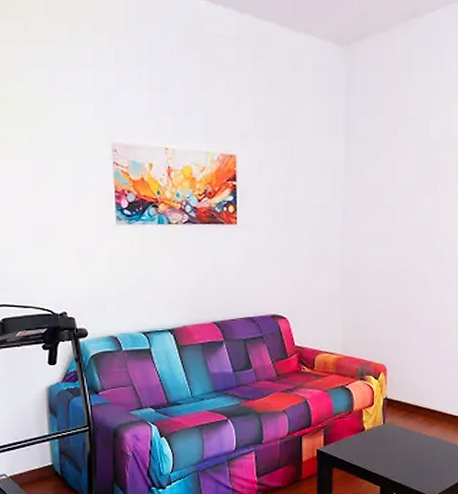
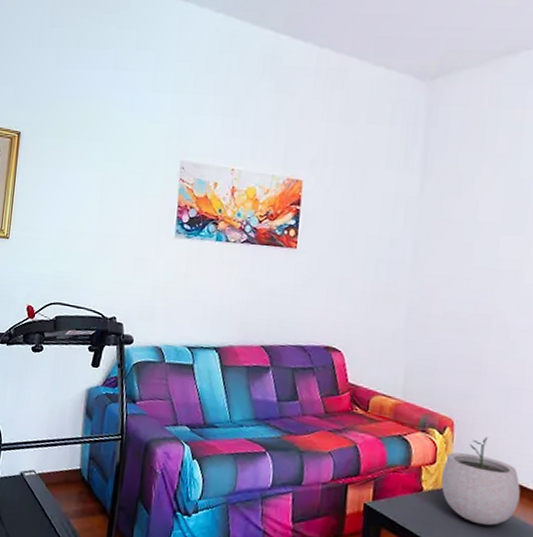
plant pot: none [378,375,441,450] -> present [440,436,521,526]

